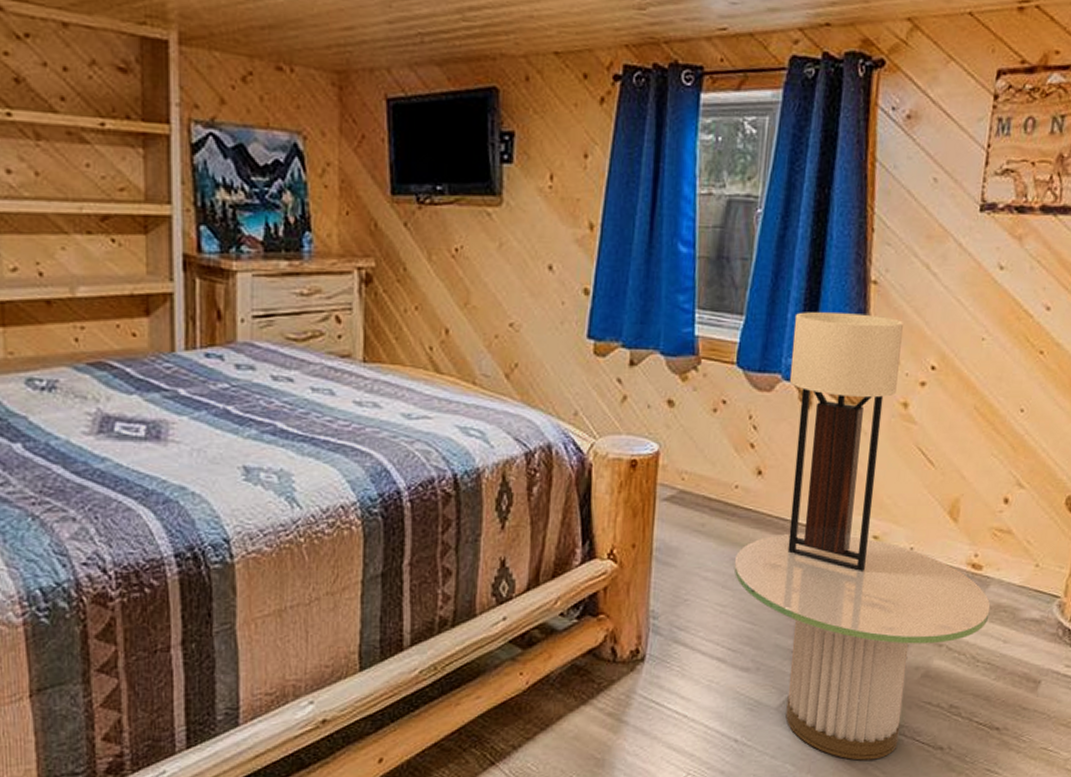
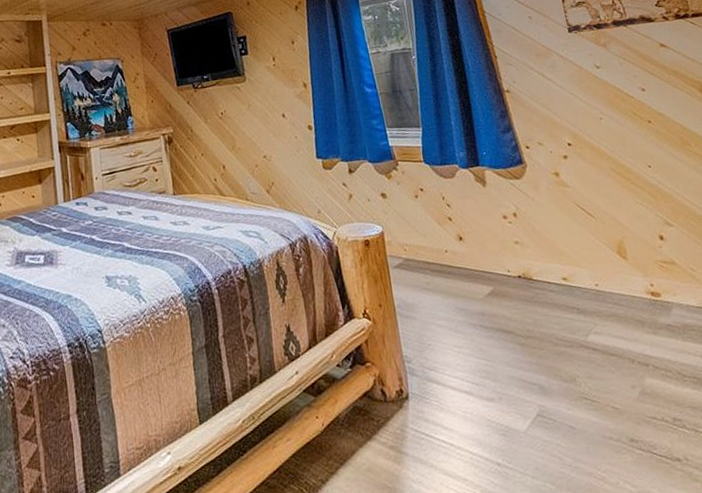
side table: present [733,533,991,761] -> none [458,279,681,476]
table lamp: present [787,312,905,573] -> none [457,113,564,309]

